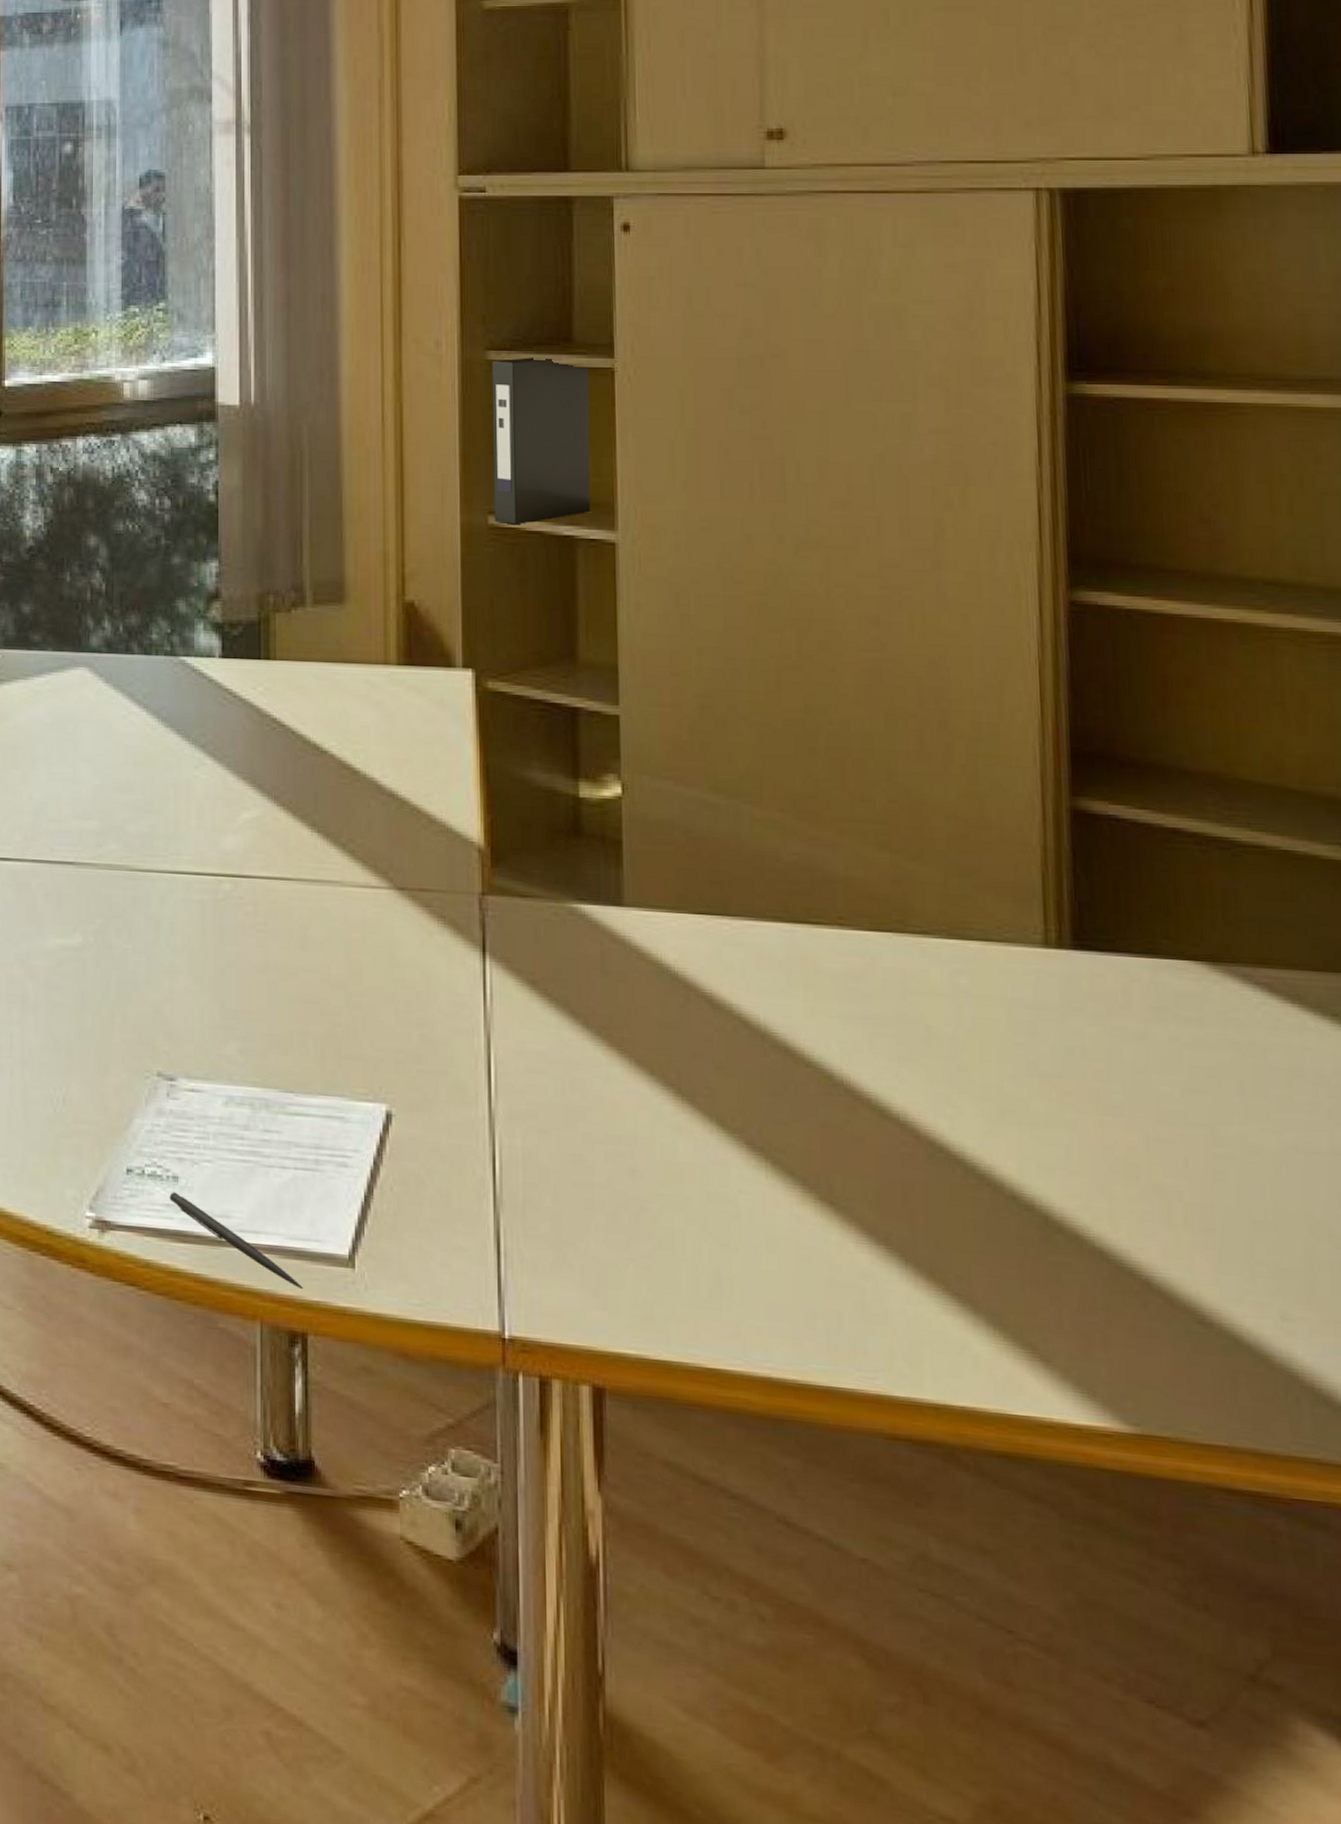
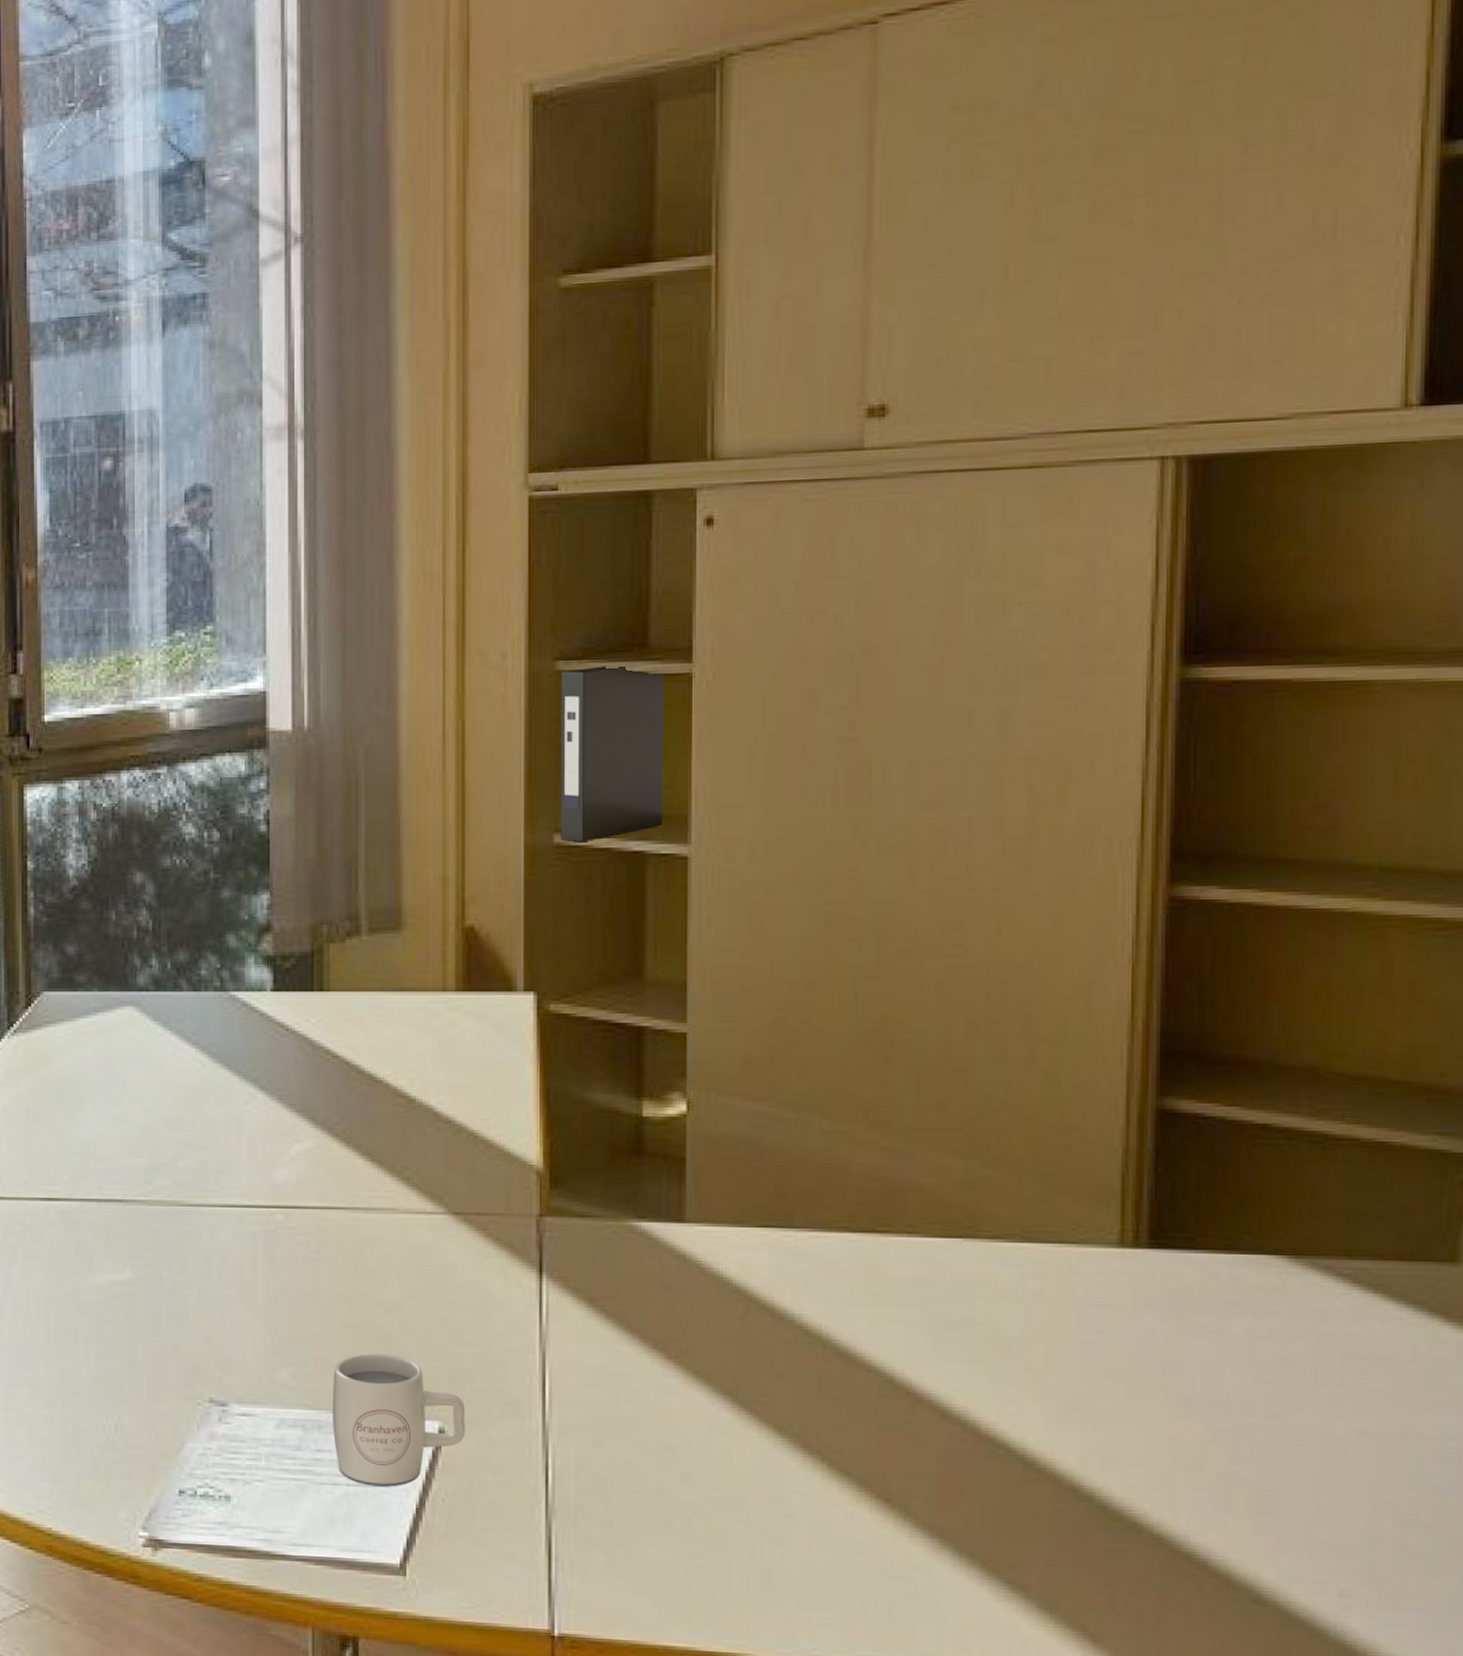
pen: present [169,1192,303,1290] -> none [222,1510,354,1597]
mug: none [281,1030,413,1173] -> present [333,1353,466,1487]

